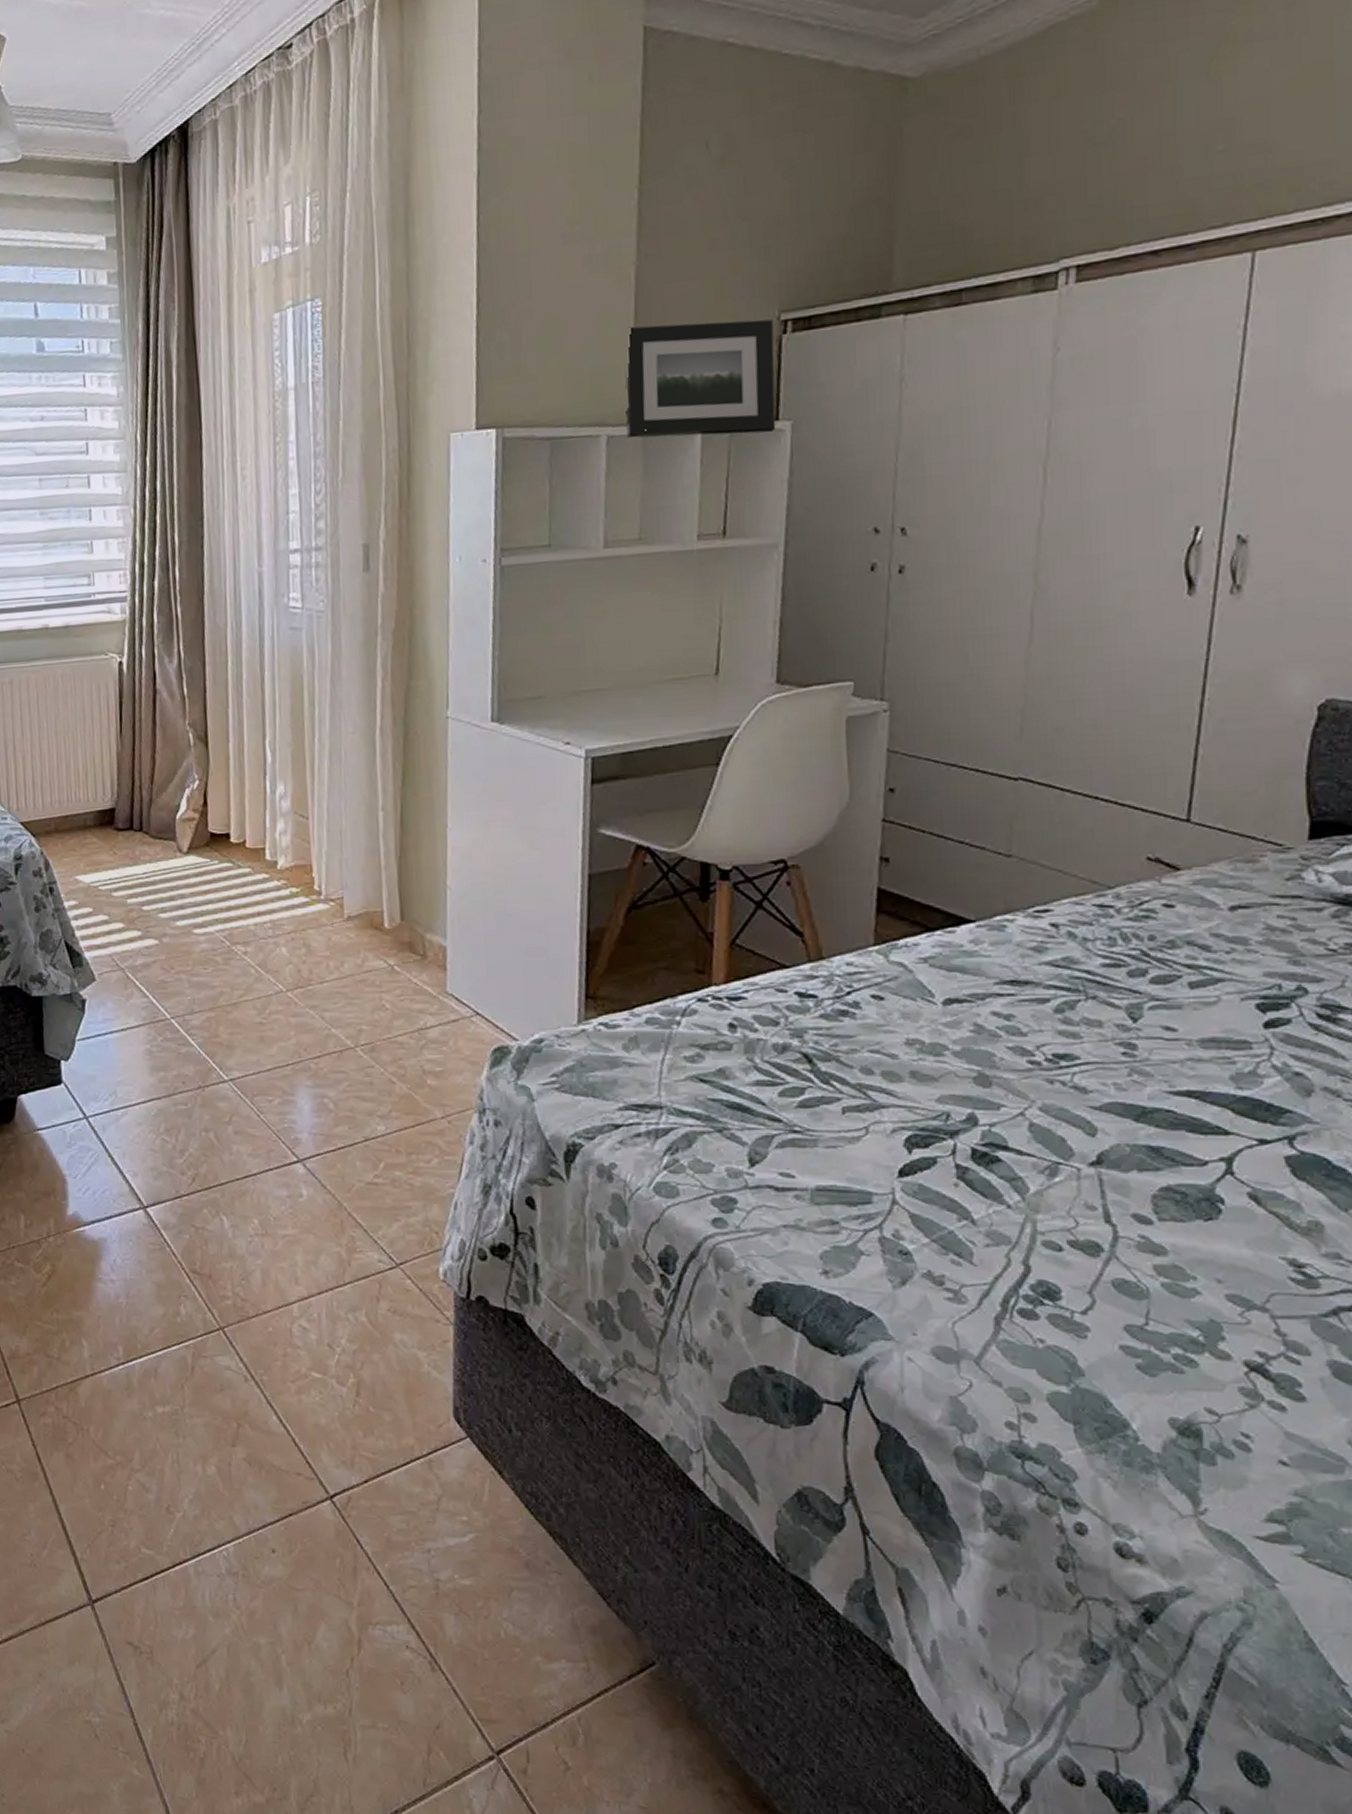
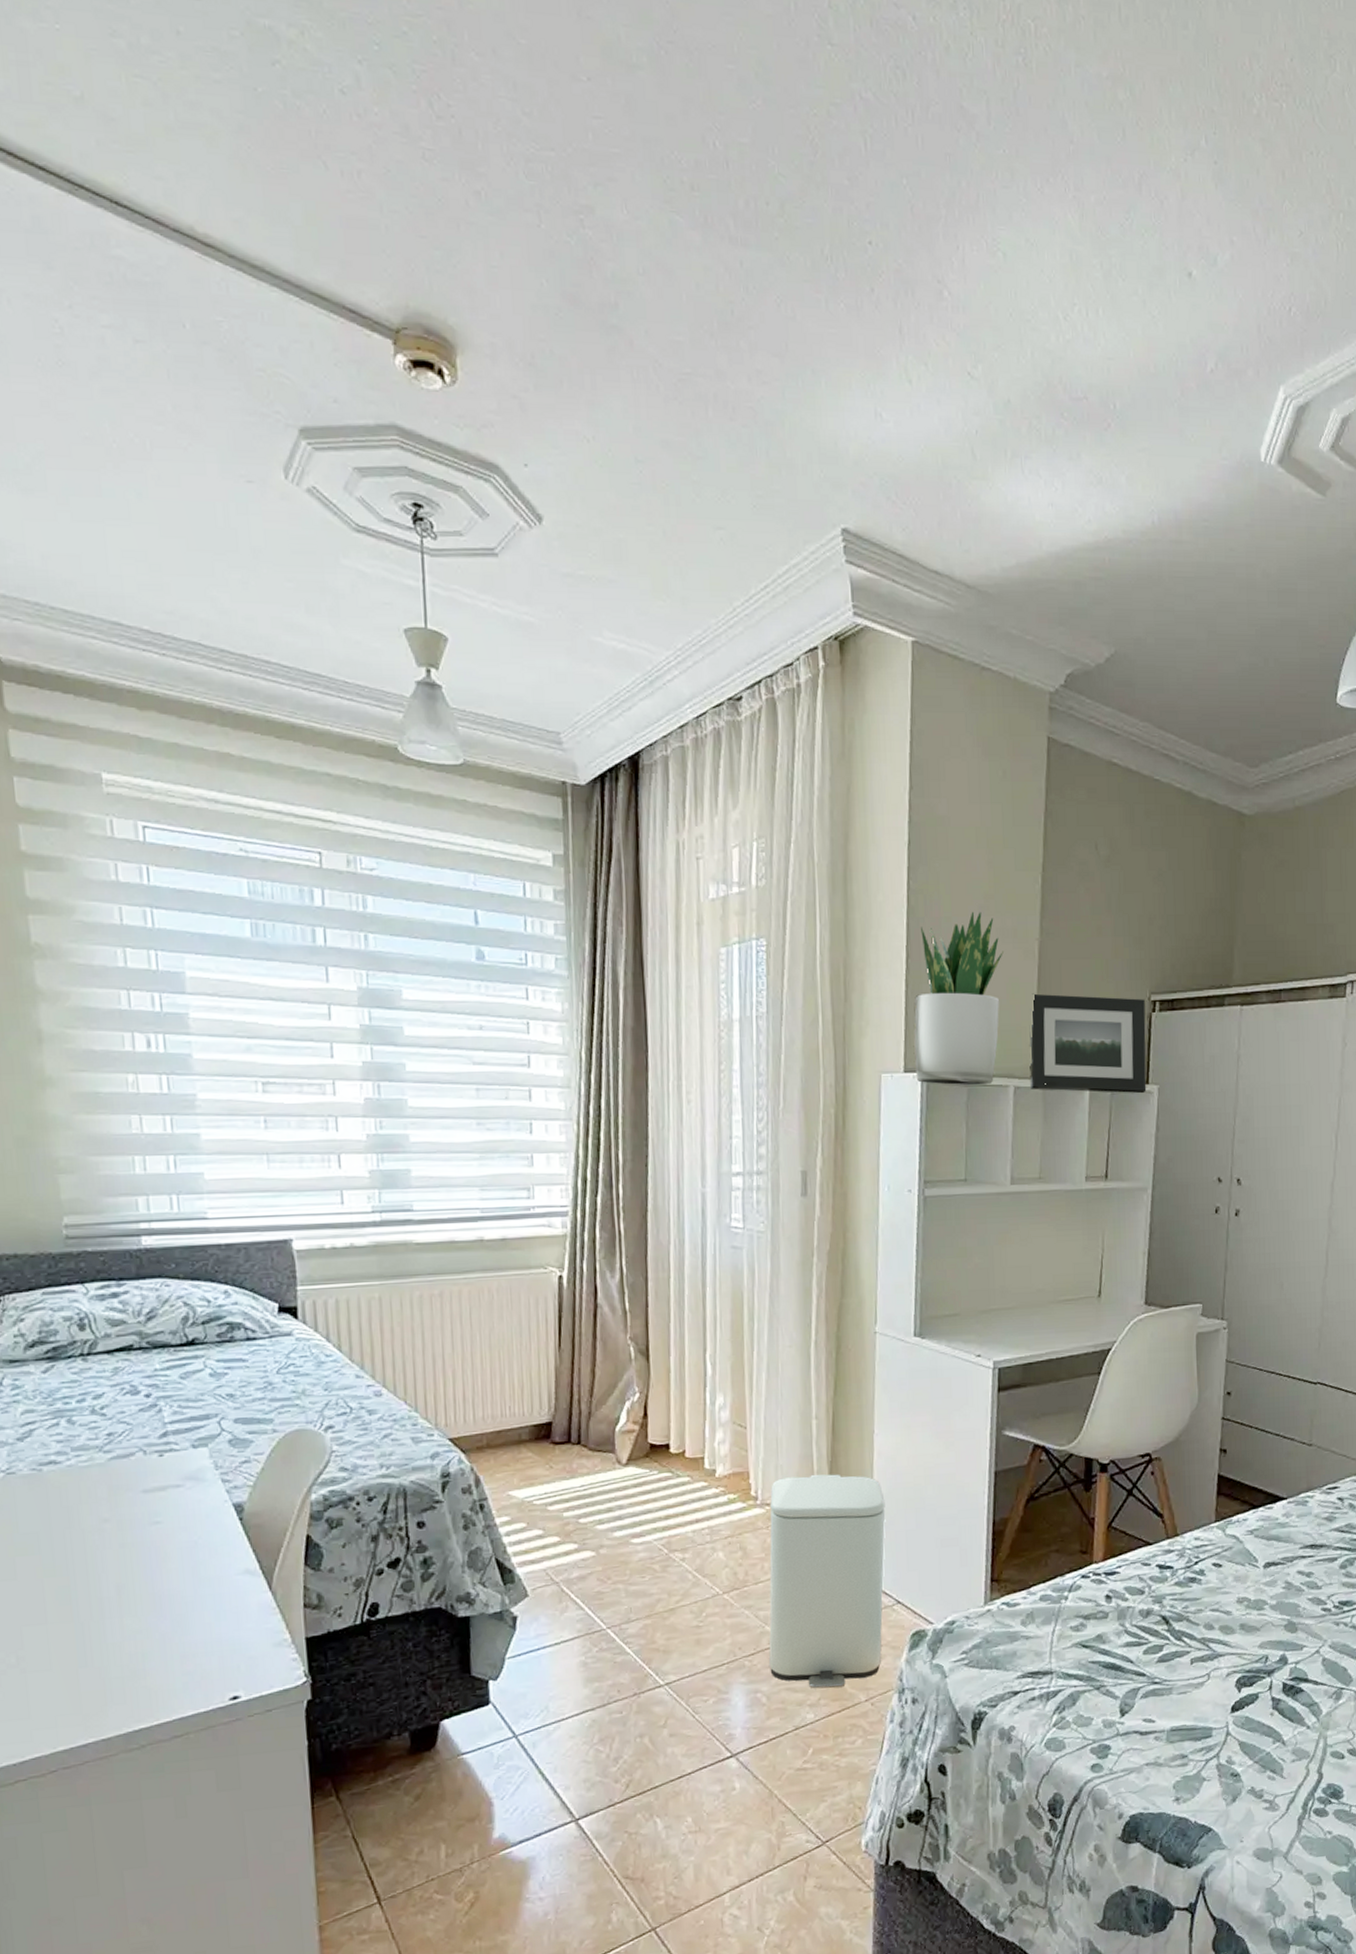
pedal bin: none [334,870,461,1101] -> present [769,1474,886,1689]
planter: none [486,240,592,440] -> present [914,912,1004,1085]

